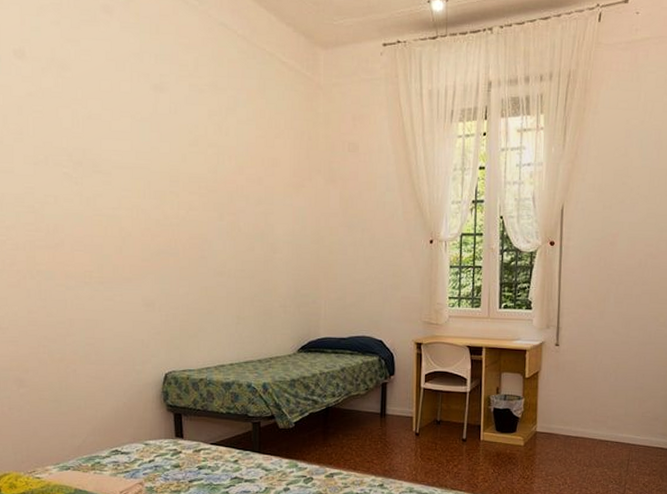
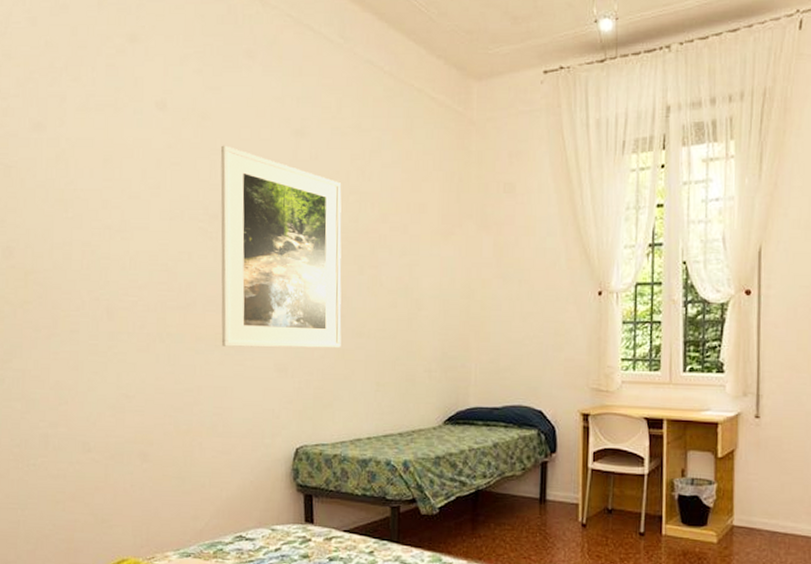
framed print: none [81,95,204,286] -> present [220,145,342,349]

